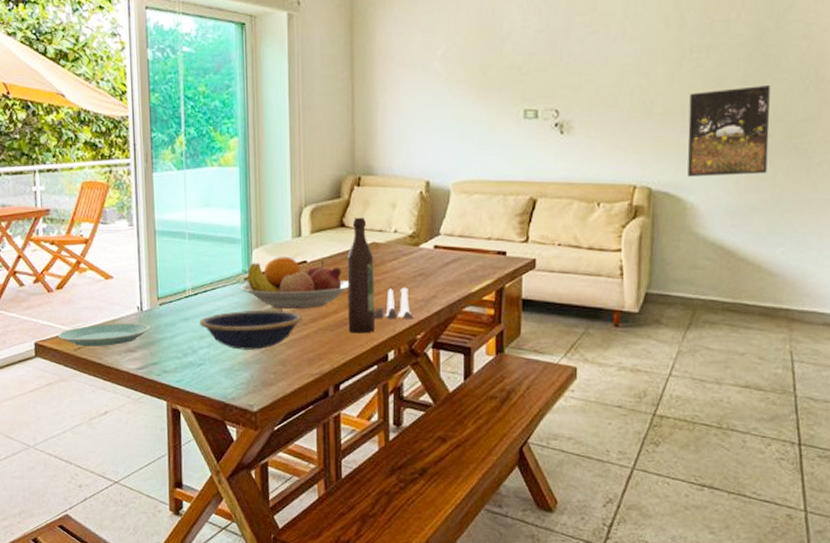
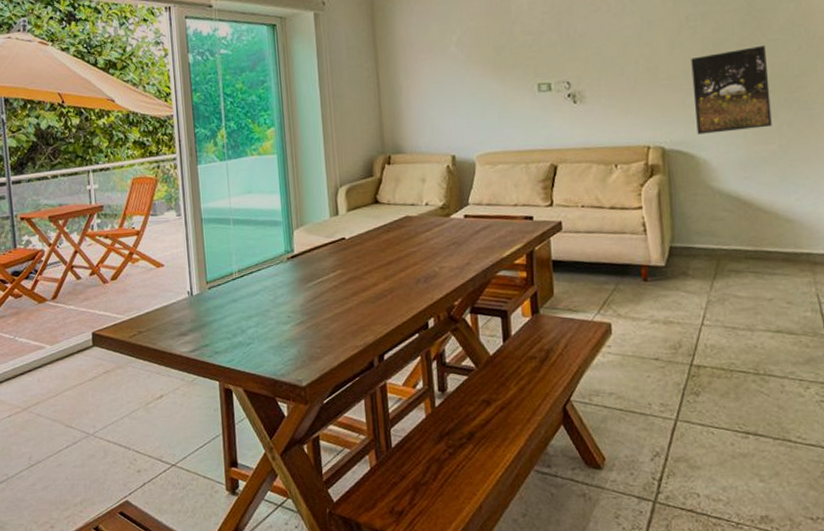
plate: present [58,323,150,347] -> none [114,307,201,334]
bowl: present [200,310,303,350] -> none [247,286,344,327]
fruit bowl: present [240,257,349,310] -> none [284,235,386,285]
wine bottle: present [347,217,375,334] -> none [383,193,414,304]
salt and pepper shaker set: present [373,287,414,319] -> none [411,256,450,288]

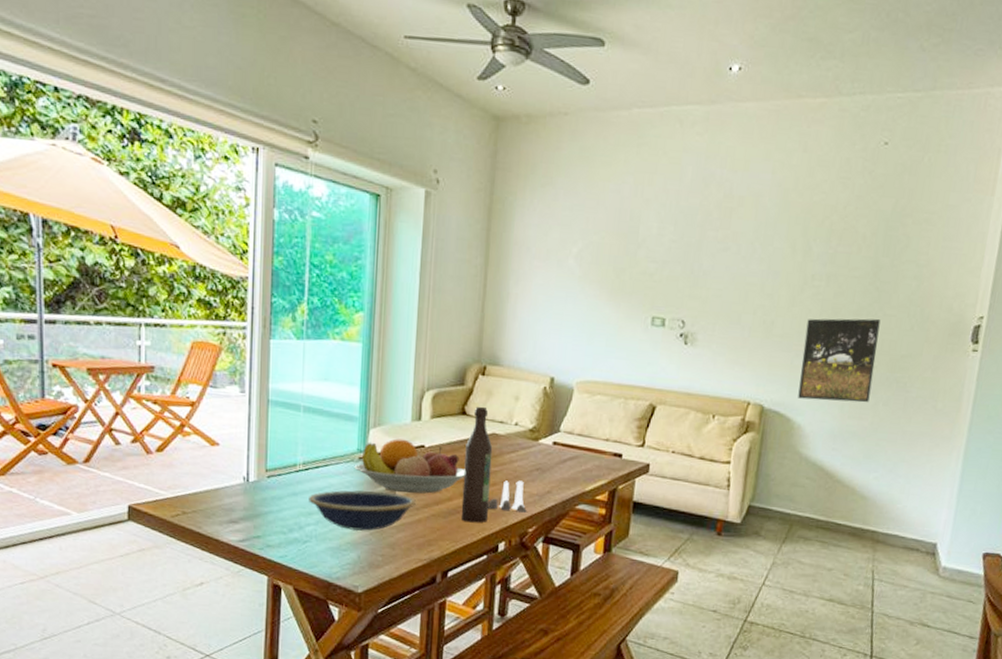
bowl: none [247,286,344,327] -> present [309,490,416,531]
fruit bowl: none [284,235,386,285] -> present [354,438,465,494]
wine bottle: none [383,193,414,304] -> present [461,406,493,523]
salt and pepper shaker set: none [411,256,450,288] -> present [487,480,527,513]

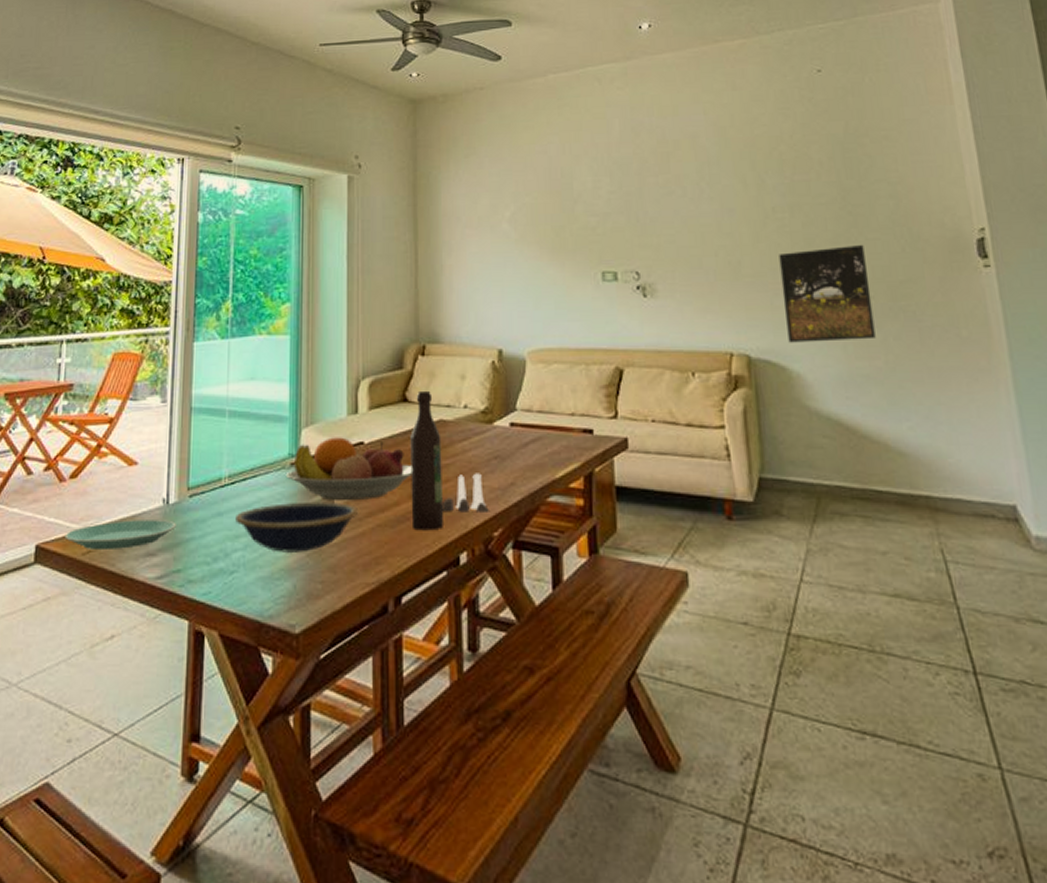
plate: none [154,491,256,516] -> present [64,520,176,551]

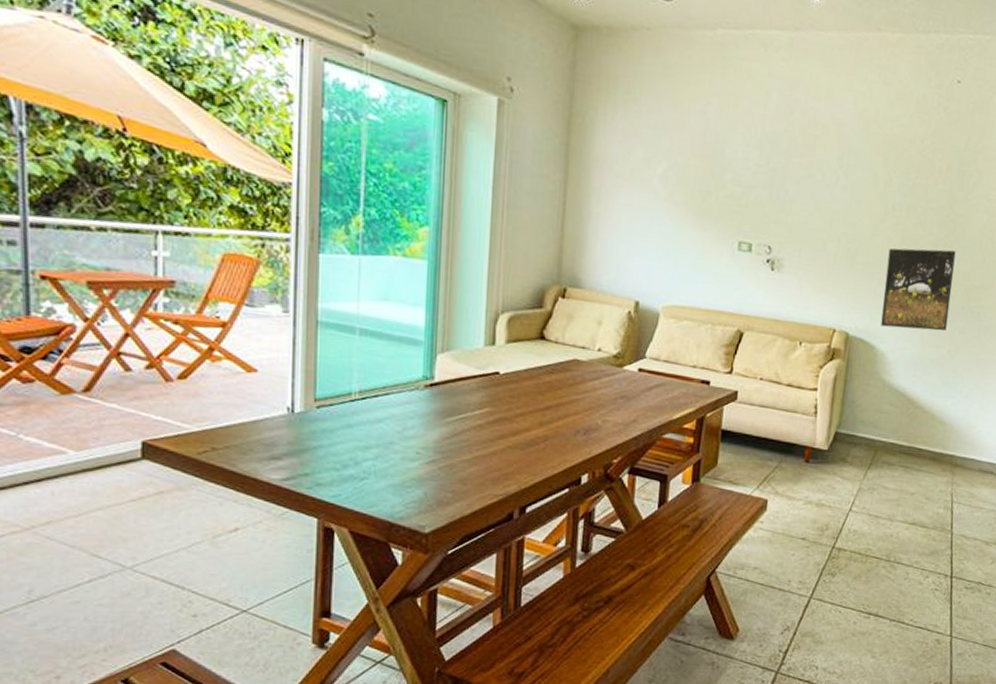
plate: present [64,520,176,551] -> none [176,424,302,452]
bowl: present [235,501,358,552] -> none [366,421,490,466]
fruit bowl: present [285,437,412,501] -> none [419,365,545,425]
wine bottle: present [410,390,443,531] -> none [540,330,574,455]
salt and pepper shaker set: present [441,473,489,512] -> none [568,409,612,443]

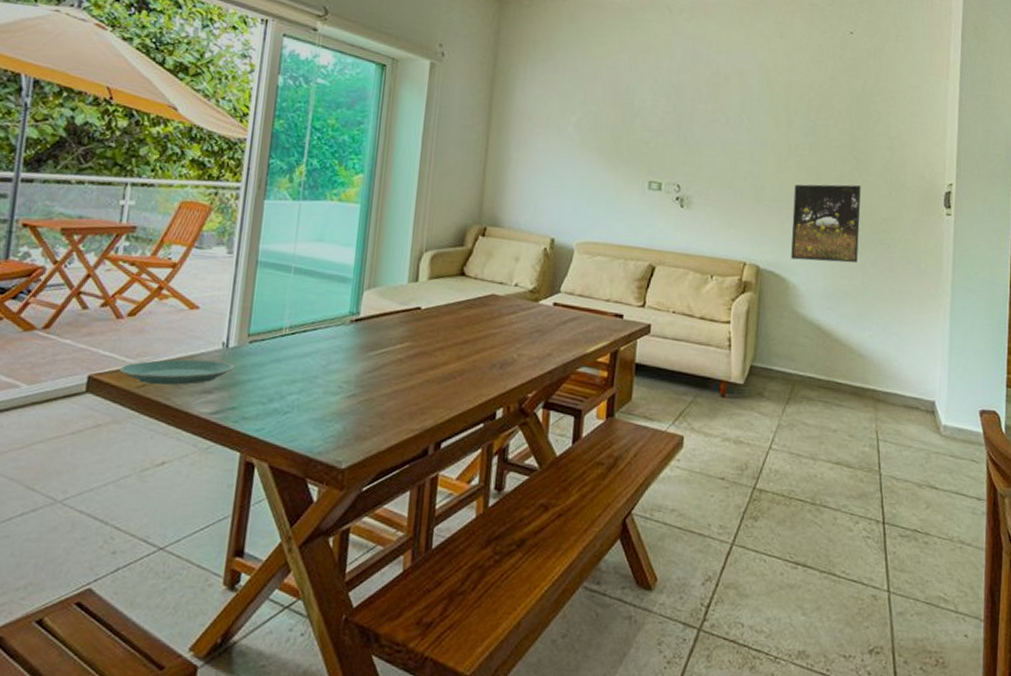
plate: none [176,424,302,452] -> present [119,359,234,386]

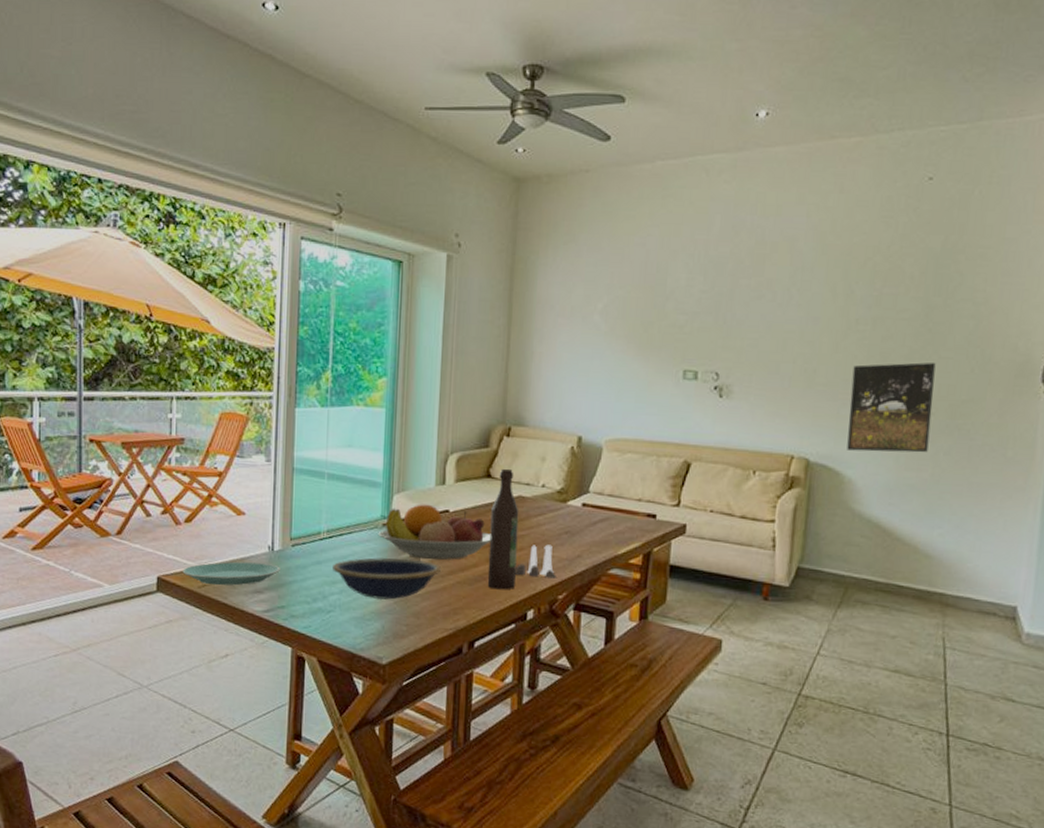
bowl: none [293,355,409,400] -> present [333,558,441,600]
fruit bowl: none [344,300,463,359] -> present [378,504,491,561]
wine bottle: none [457,267,492,389] -> present [487,468,519,590]
salt and pepper shaker set: none [484,343,527,377] -> present [514,544,556,579]

